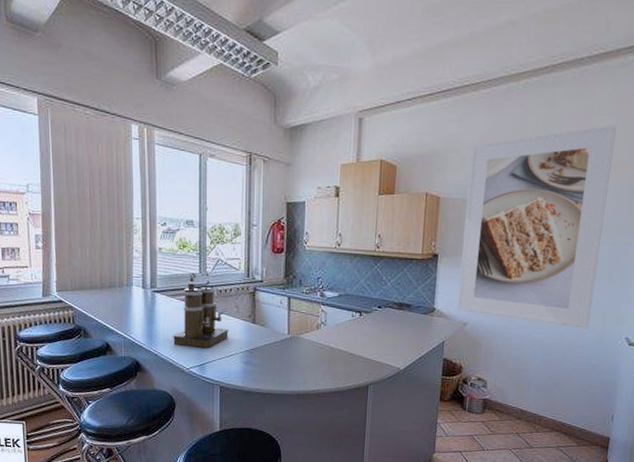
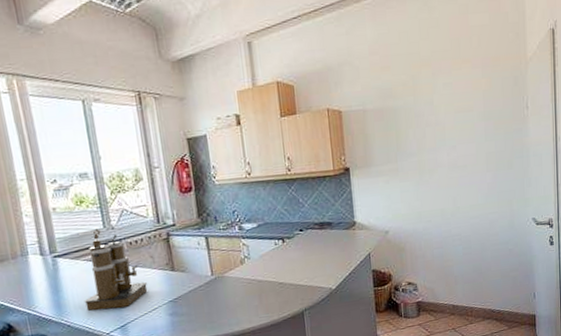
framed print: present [456,125,617,329] -> none [363,21,499,220]

